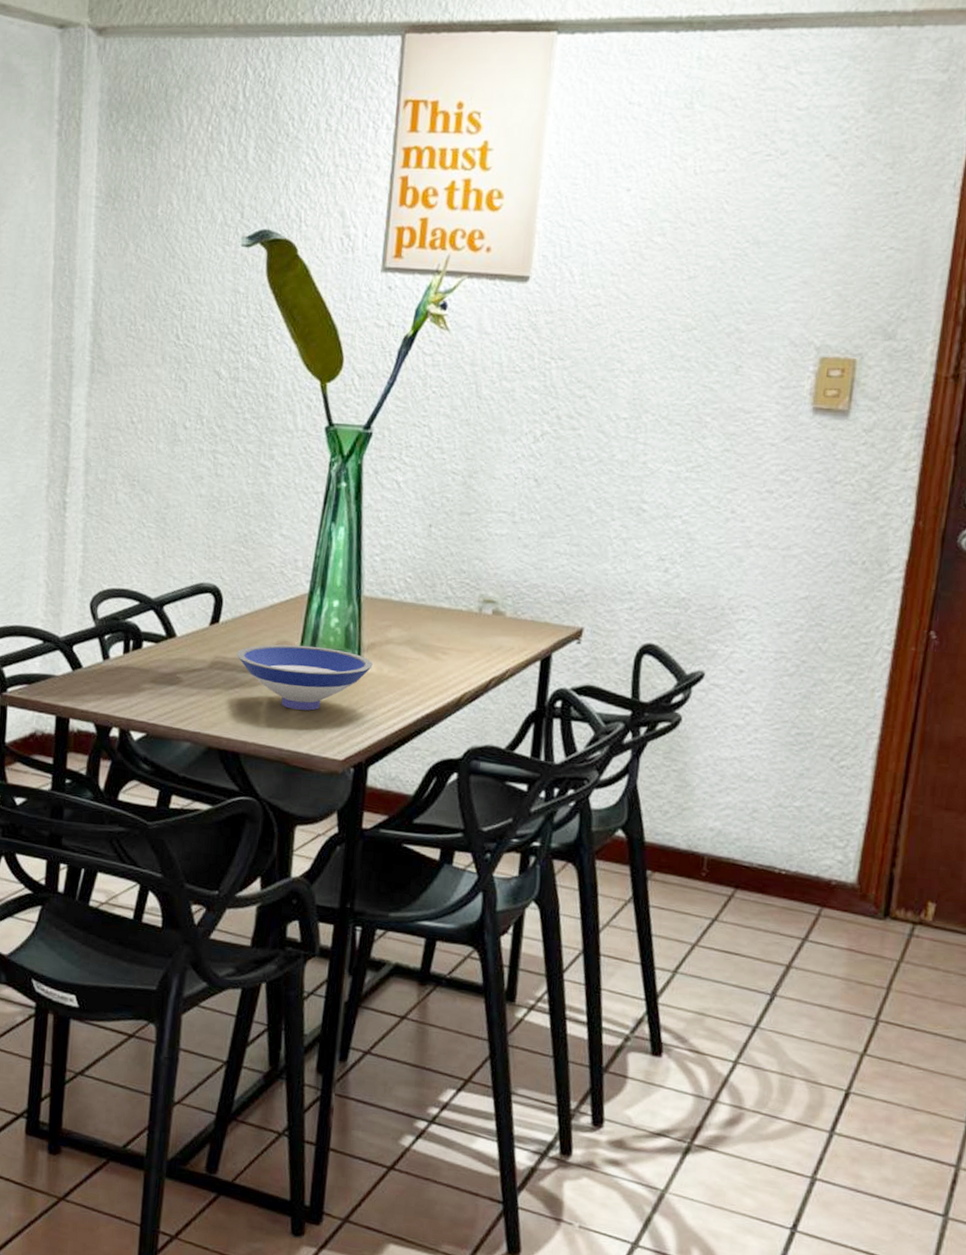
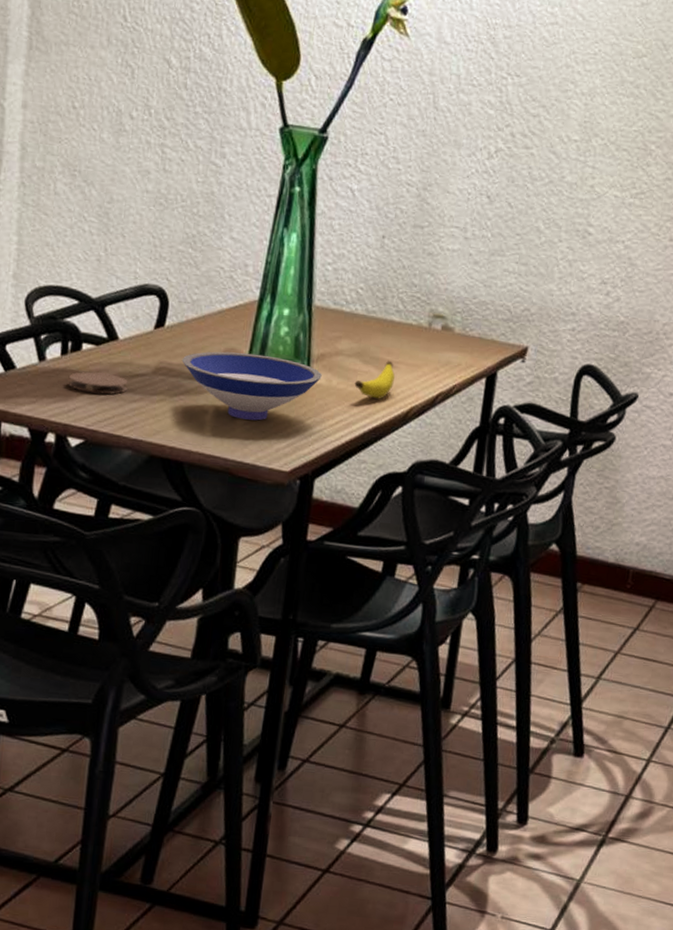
coaster: none [131,668,186,689] -> present [69,372,128,394]
banana: none [405,647,446,686] -> present [354,361,395,399]

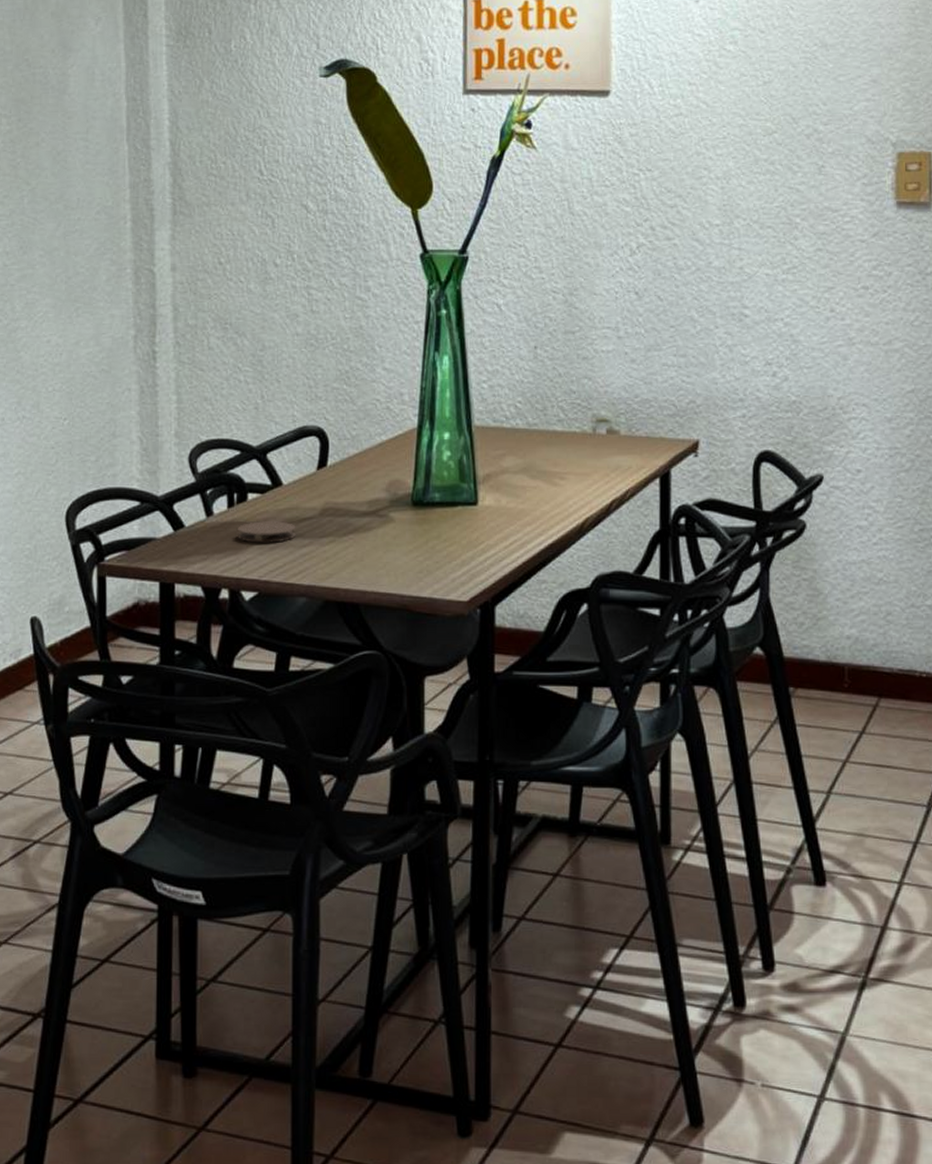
bowl: present [181,351,322,421] -> none [347,482,490,551]
banana: present [354,361,395,399] -> none [524,473,565,514]

